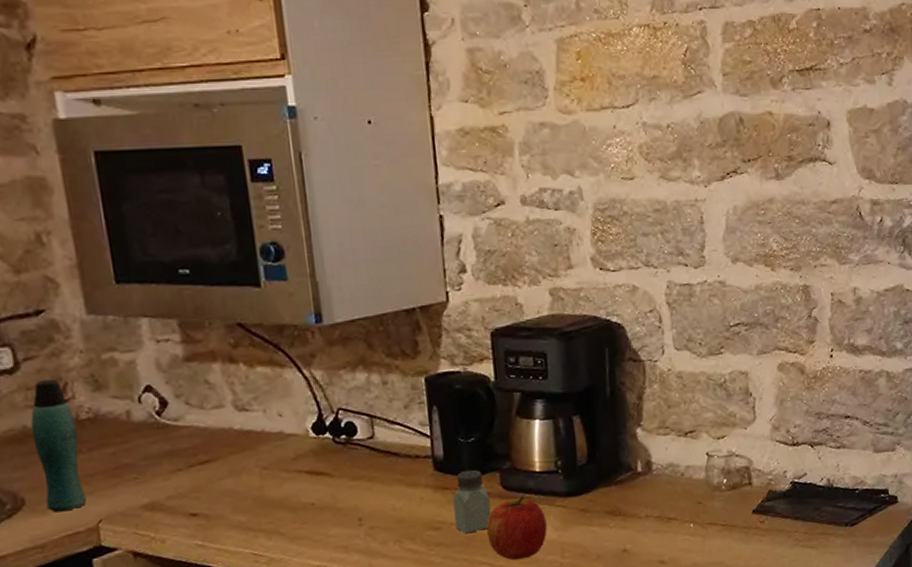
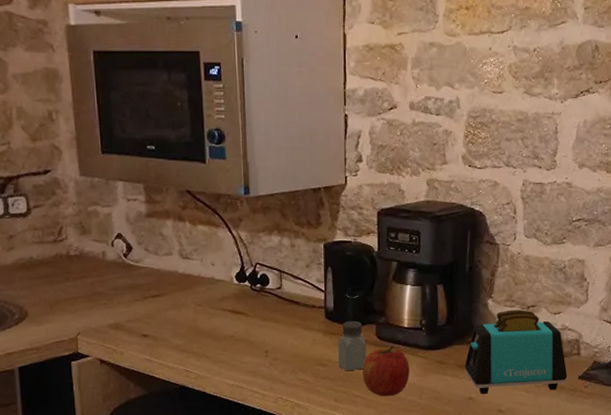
bottle: present [31,379,86,511] -> none [35,223,70,323]
toaster: none [614,436,739,545] -> present [464,309,568,395]

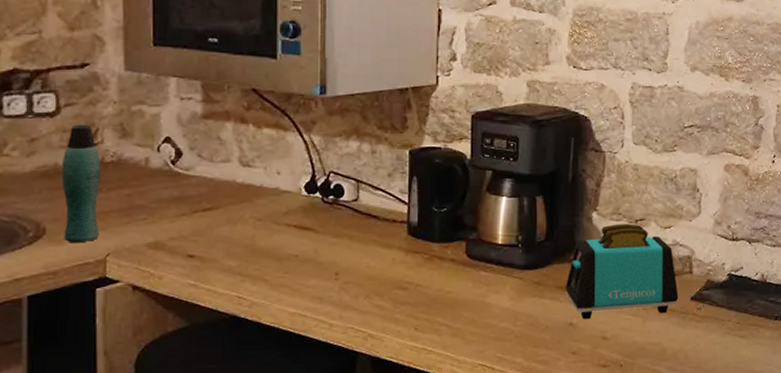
bottle: none [35,223,70,323] -> present [61,124,101,242]
saltshaker: present [338,320,367,372] -> none [421,237,455,296]
apple: present [362,346,410,397] -> none [449,266,503,324]

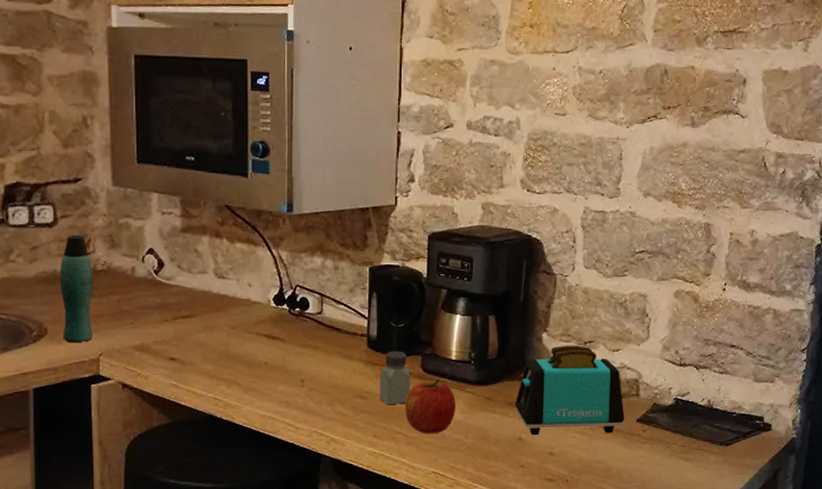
saltshaker: none [421,237,455,296] -> present [380,350,411,405]
apple: none [449,266,503,324] -> present [405,380,456,434]

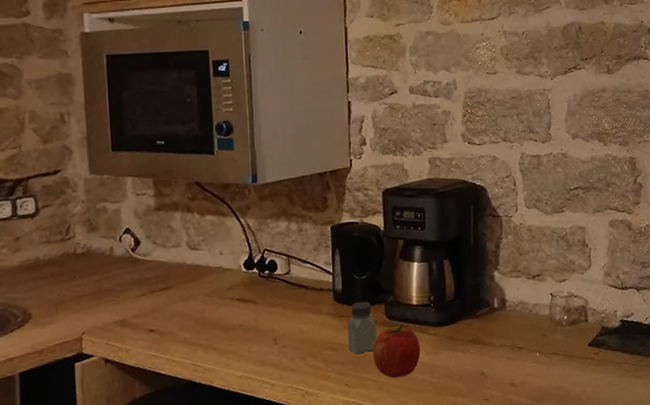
bottle: present [59,234,94,342] -> none [42,222,75,324]
toaster: present [514,345,625,436] -> none [474,279,577,369]

